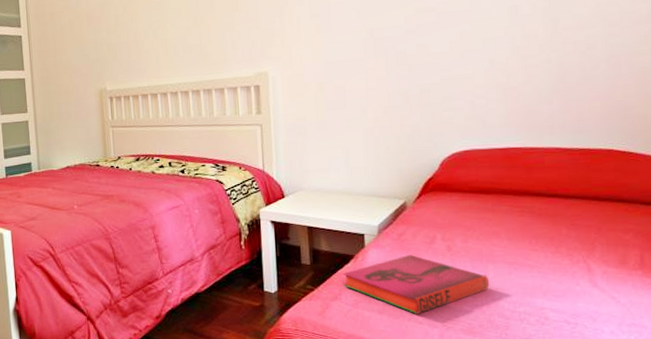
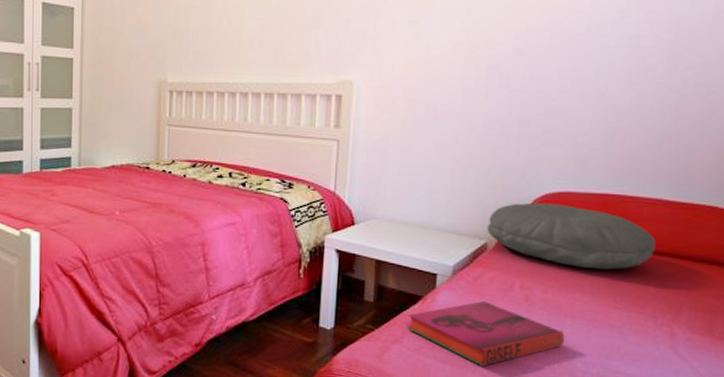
pillow: none [404,161,561,217] -> present [487,202,656,270]

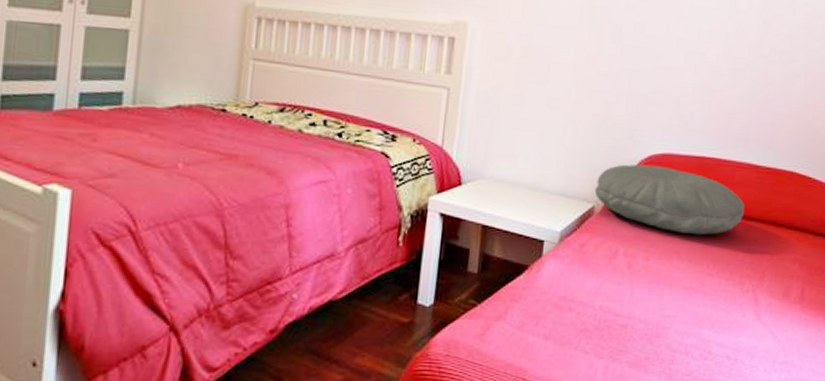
hardback book: present [407,300,565,367] -> none [511,269,663,342]

